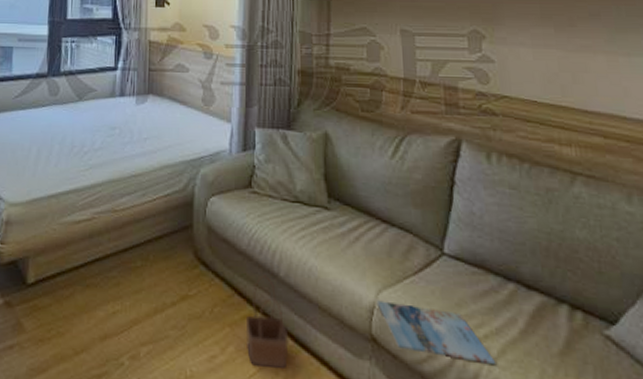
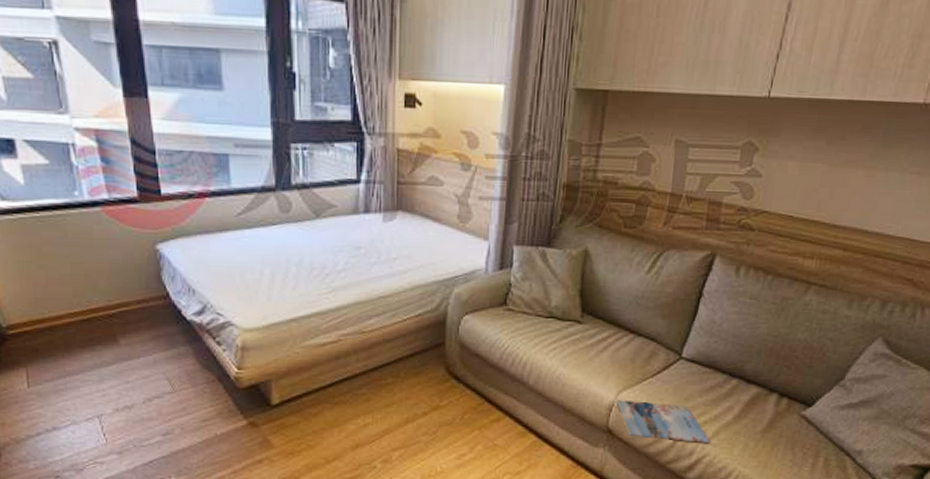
basket: present [245,275,289,370] -> none [493,384,534,460]

